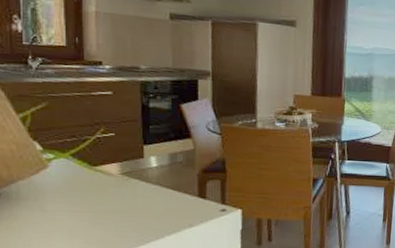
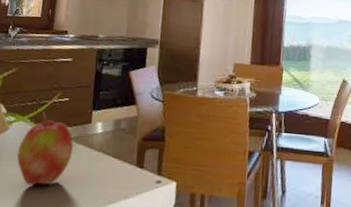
apple: none [63,148,127,221] -> present [17,112,74,186]

